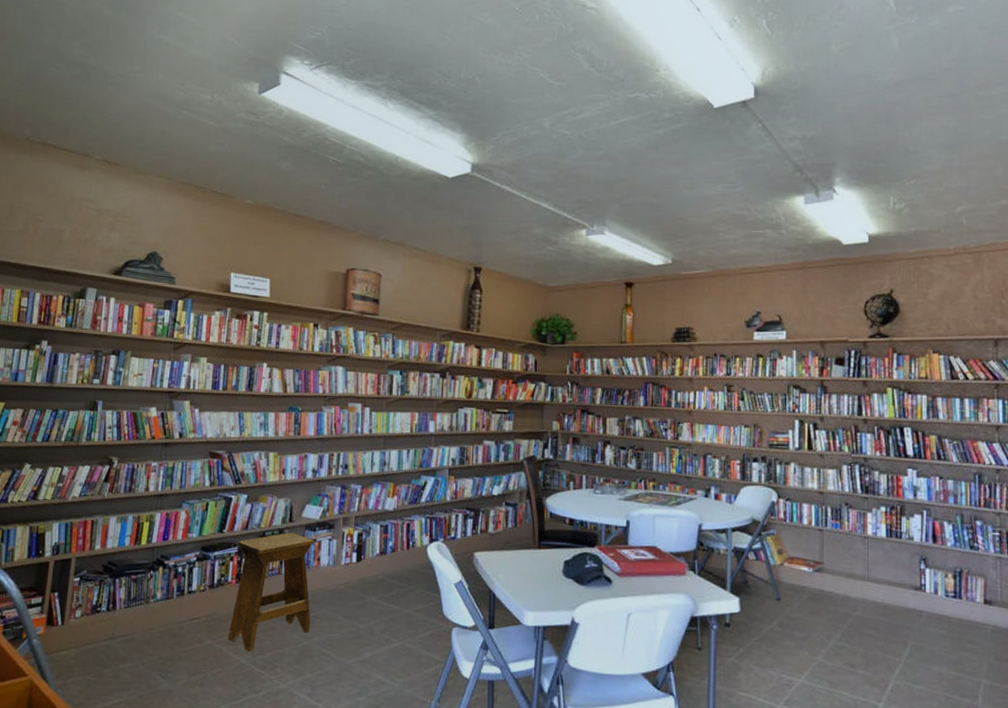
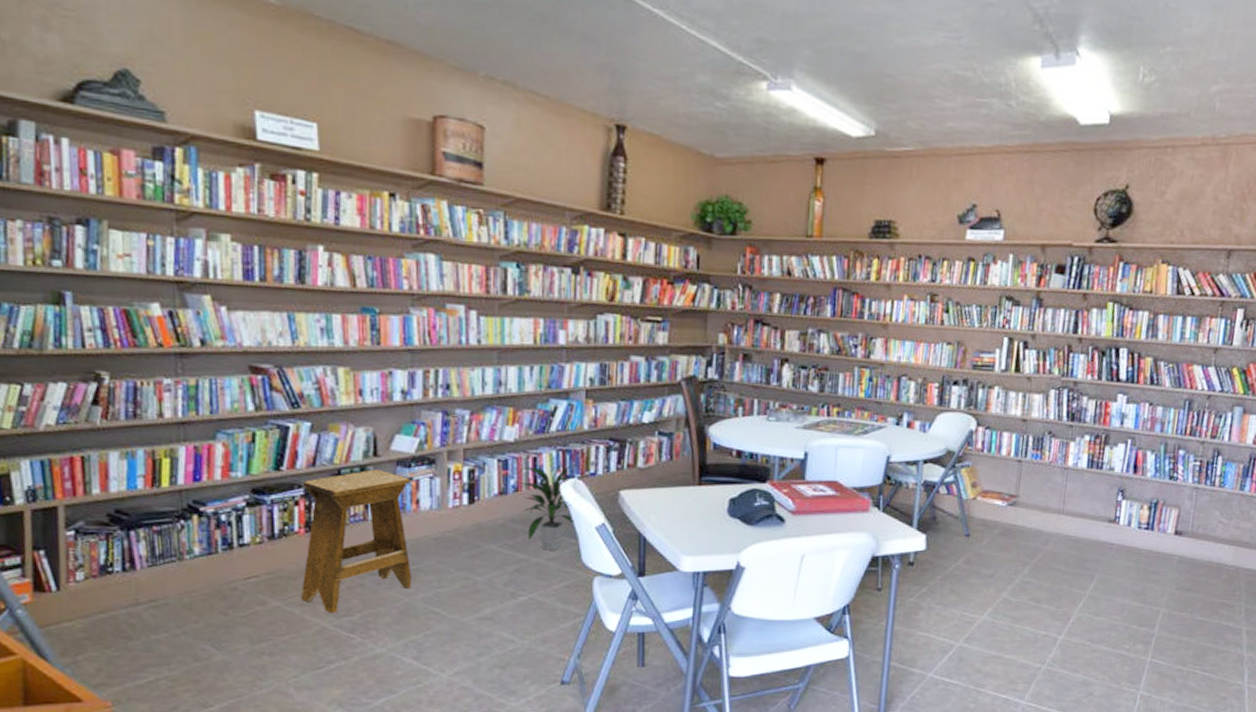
indoor plant: none [396,528,449,603] -> present [520,462,587,550]

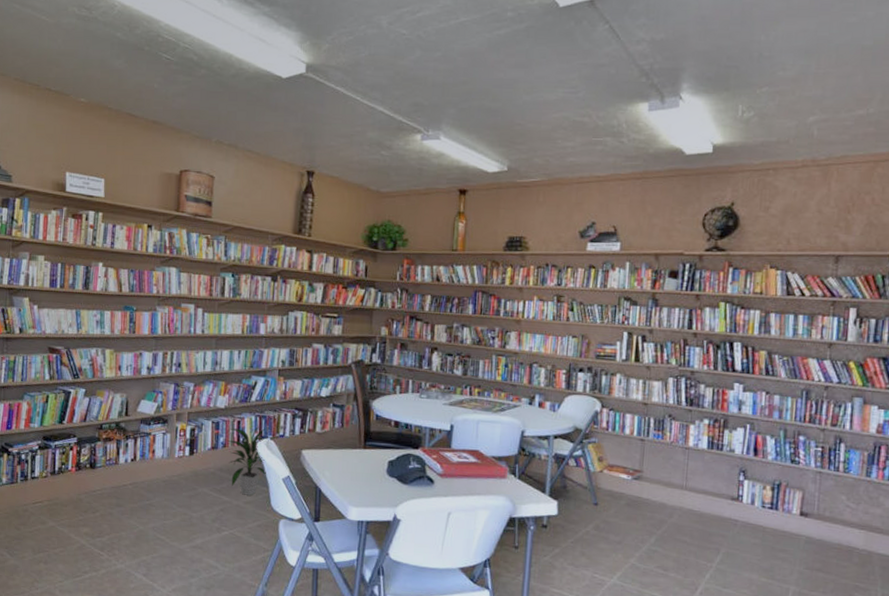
stool: present [300,469,412,613] -> none [69,425,149,534]

